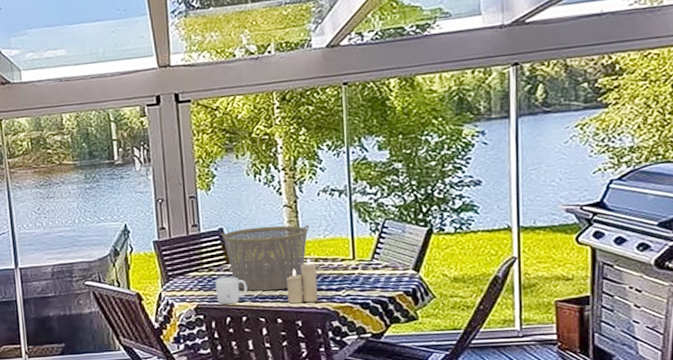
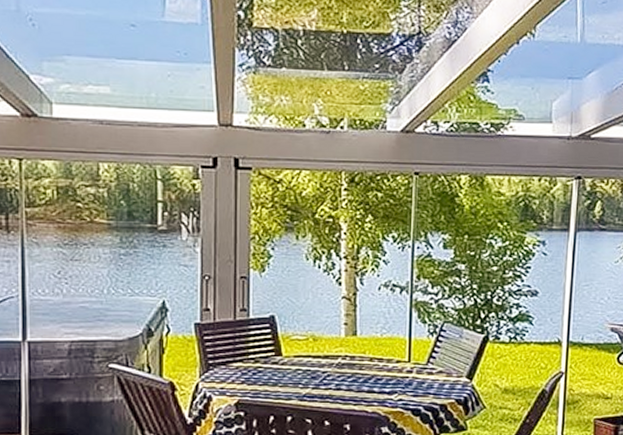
mug: present [215,277,248,305] -> none [260,371,296,401]
basket: present [221,224,310,291] -> none [272,318,367,390]
candle: present [286,258,318,304] -> none [337,357,370,405]

